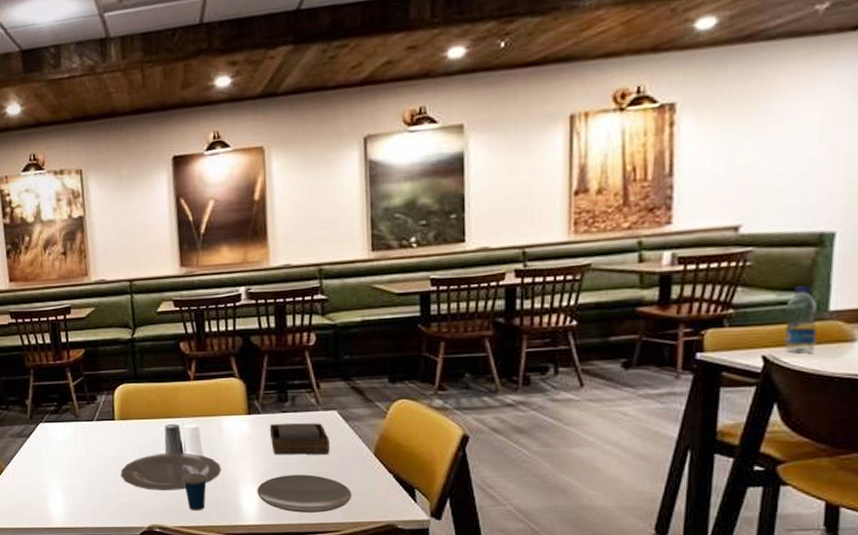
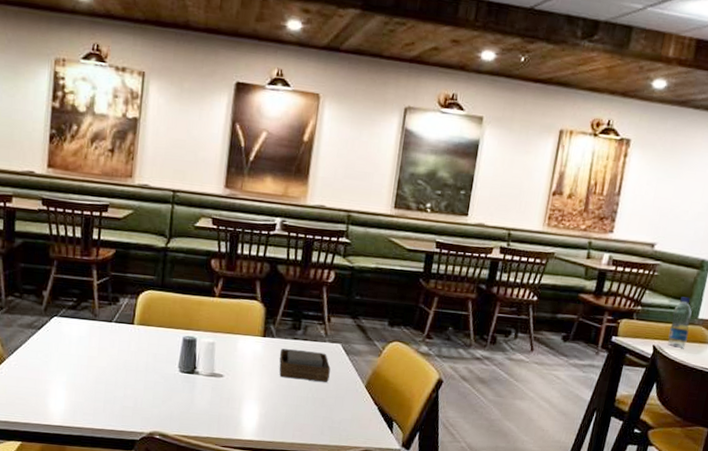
plate: present [120,452,222,490] -> none [130,362,230,401]
cup: present [182,461,208,511] -> none [191,375,215,423]
plate: present [257,475,352,513] -> none [258,396,341,435]

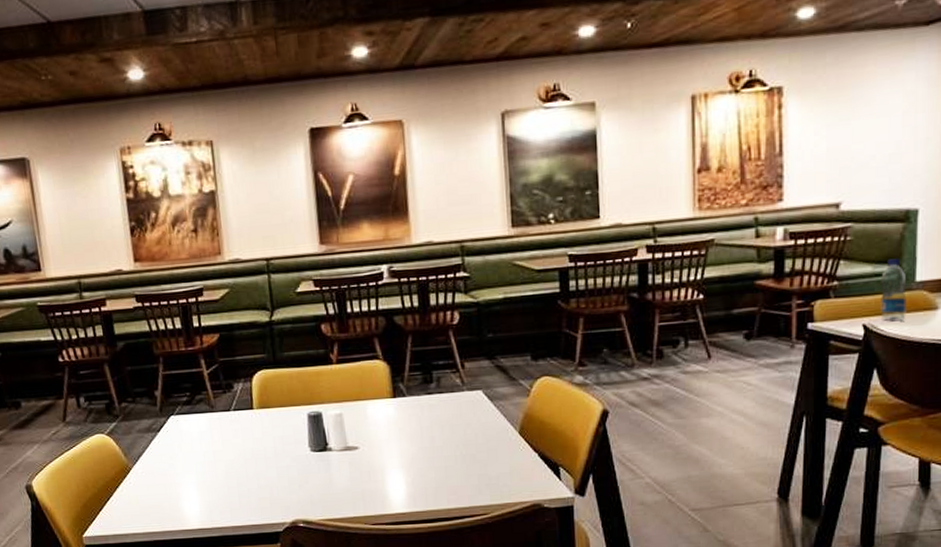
napkin holder: present [279,348,331,382] -> none [414,403,476,439]

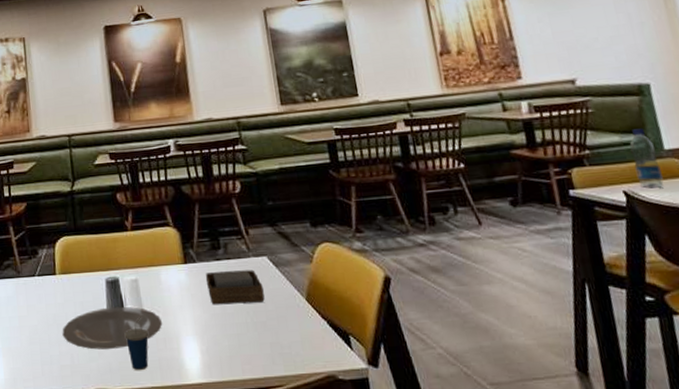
plate: none [260,440,368,483] -> present [62,306,163,350]
cup: none [327,449,353,502] -> present [124,315,149,371]
napkin holder: none [414,403,476,439] -> present [205,269,265,305]

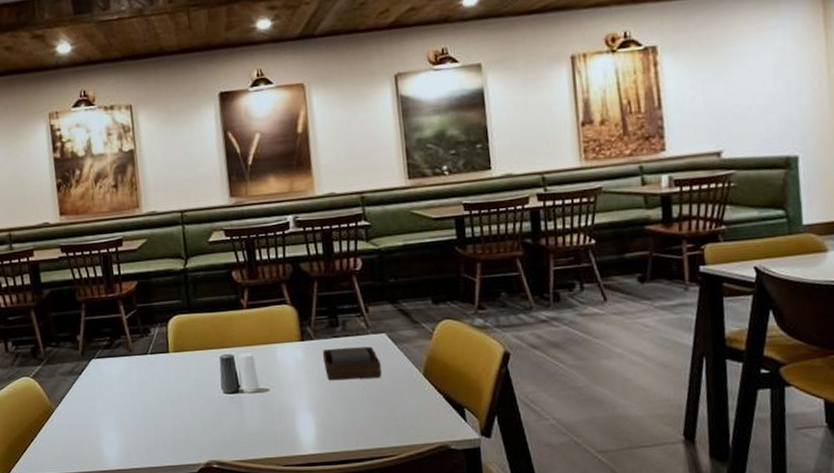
plate: present [62,306,163,350] -> none [176,382,278,424]
cup: present [124,315,149,371] -> none [239,391,264,444]
bottle: present [629,128,664,189] -> none [768,203,797,264]

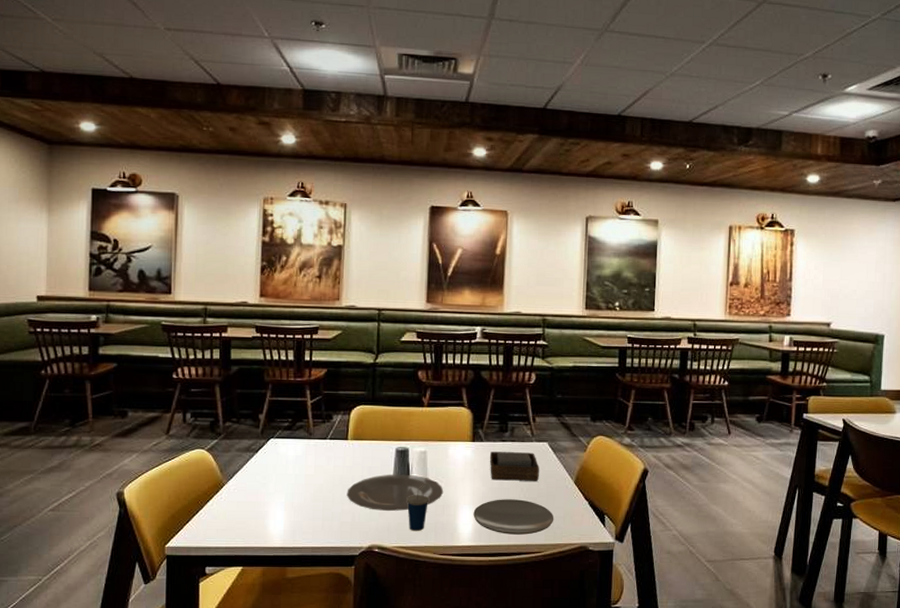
plate: none [176,382,278,424] -> present [346,474,444,511]
cup: none [239,391,264,444] -> present [406,484,430,532]
plate: none [313,399,406,439] -> present [473,499,554,535]

